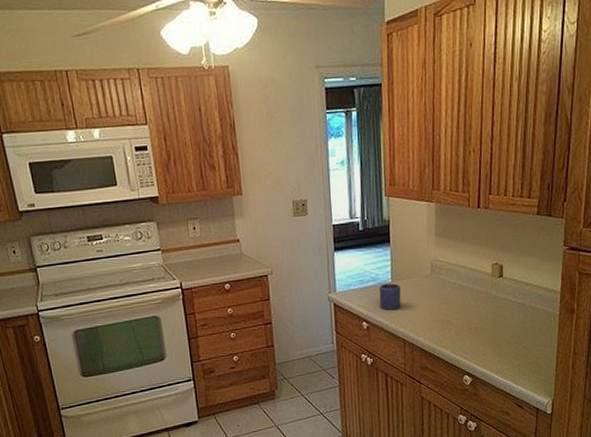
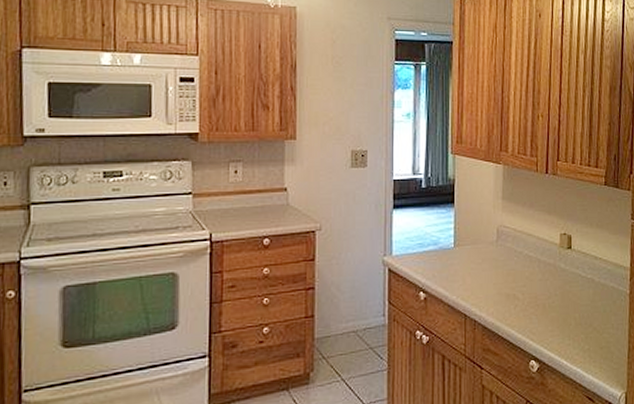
mug: present [379,283,401,310] -> none [440,249,464,279]

